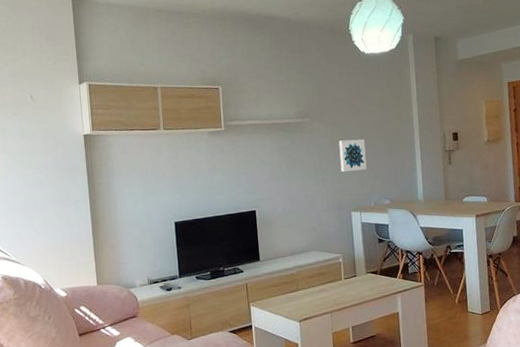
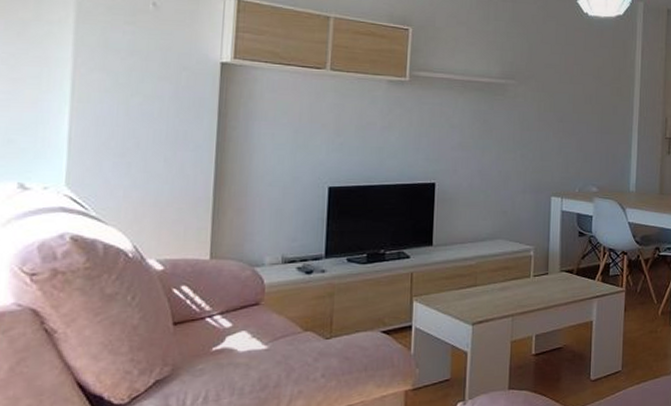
wall art: present [338,139,367,173] -> none [545,111,576,149]

